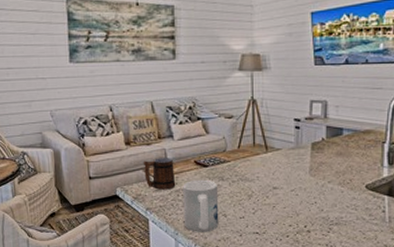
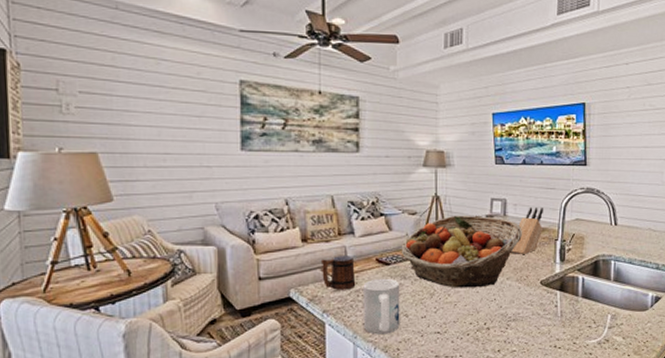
fruit basket: none [218,117,345,191] -> present [401,215,522,288]
knife block: none [333,108,369,157] -> present [511,207,544,254]

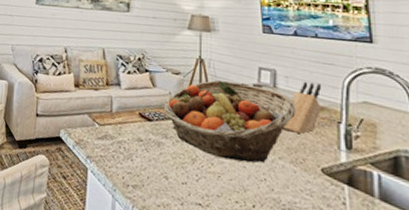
mug: present [320,255,356,290] -> none [89,104,119,140]
mug: present [363,278,400,335] -> none [123,133,161,194]

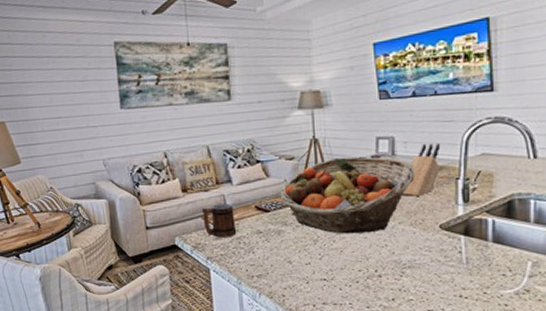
mug: none [89,104,119,140] -> present [201,204,237,238]

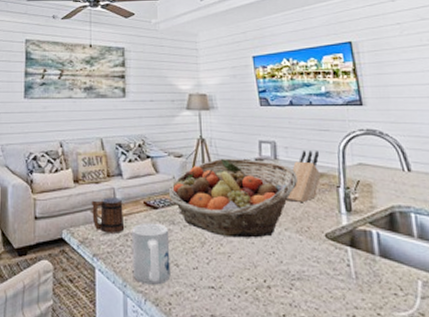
mug: none [244,225,284,281] -> present [132,222,171,285]

